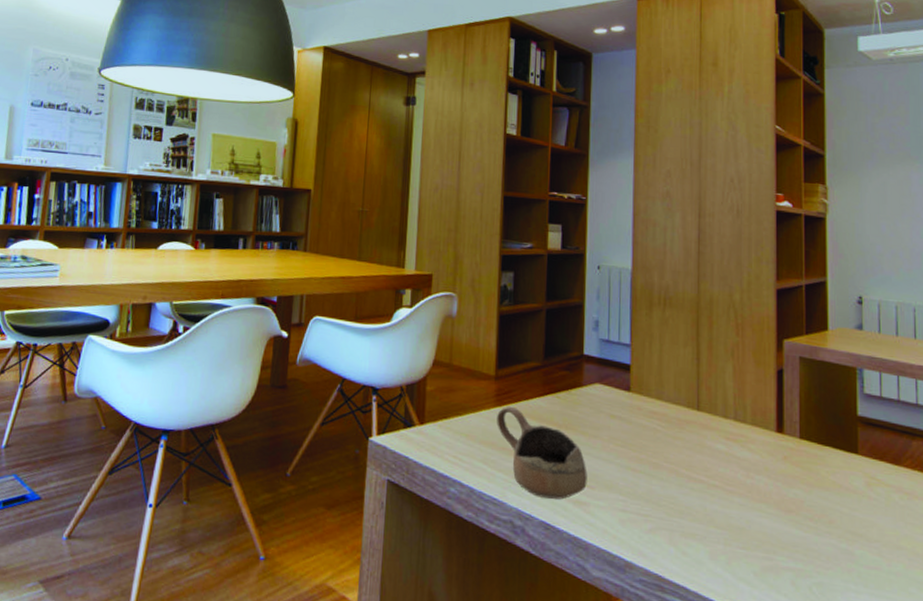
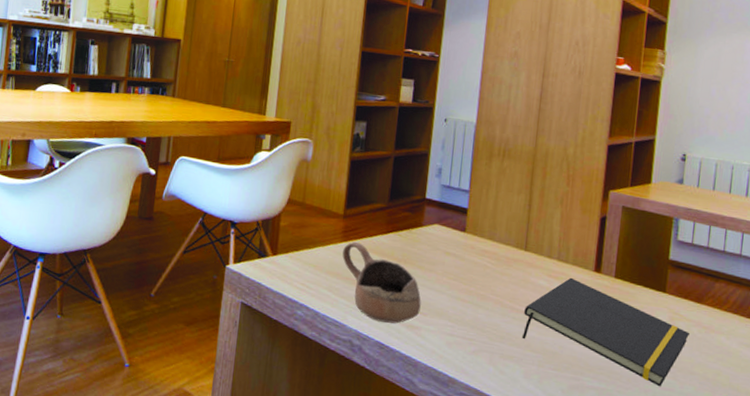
notepad: none [703,439,890,566] -> present [521,277,689,387]

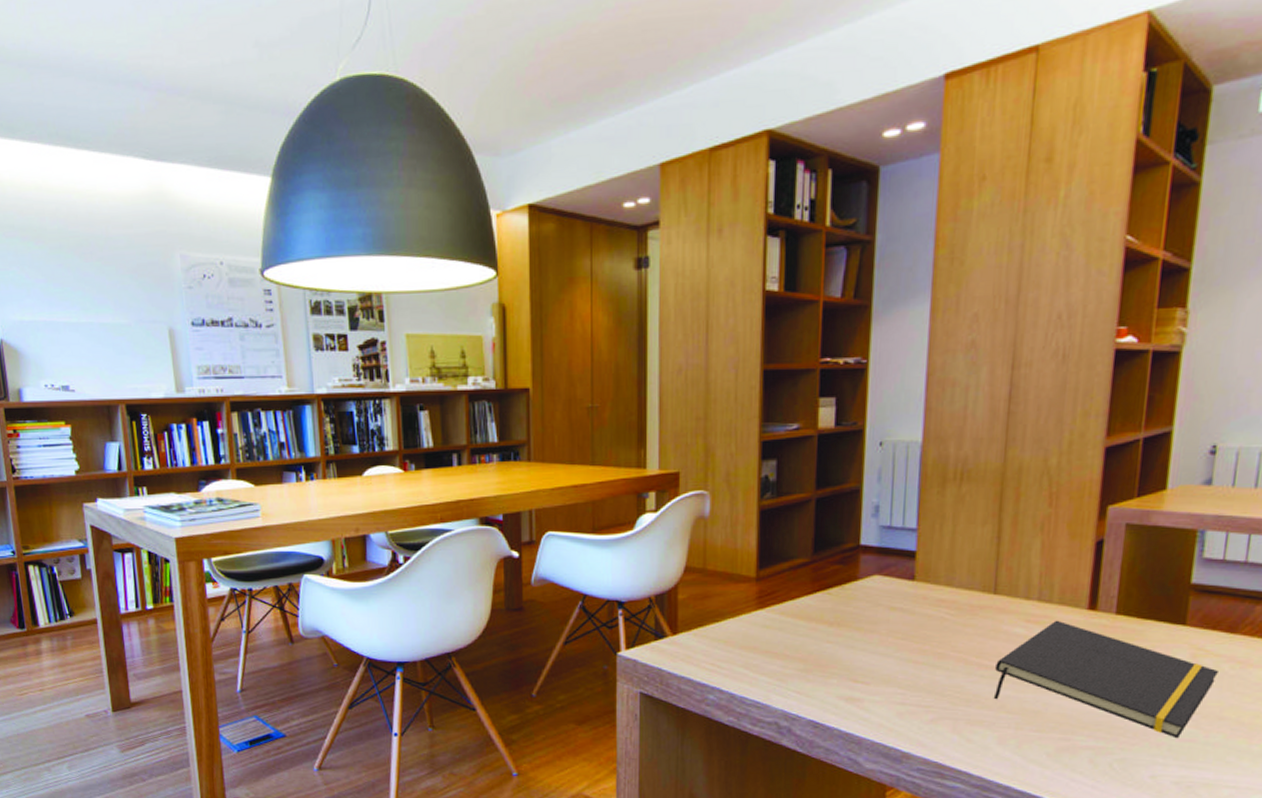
cup: present [342,241,421,324] -> none [759,607,862,698]

